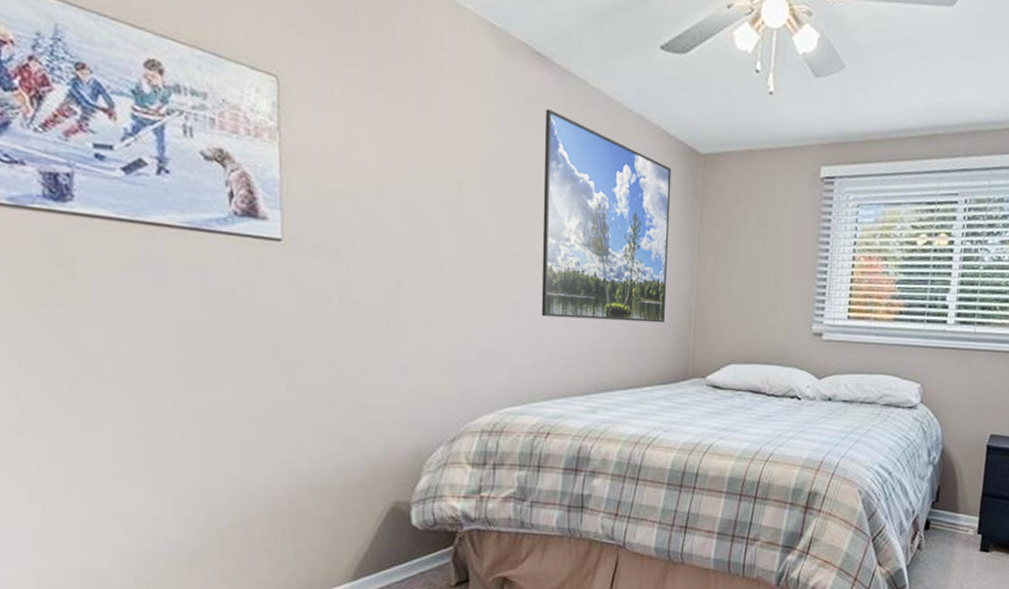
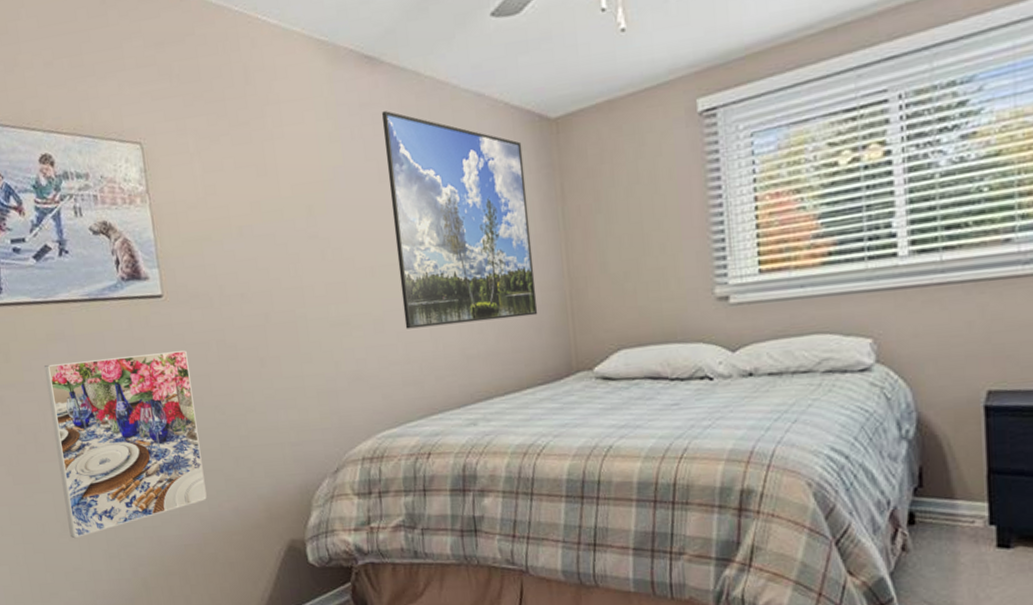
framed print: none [120,289,307,481] -> present [43,350,207,539]

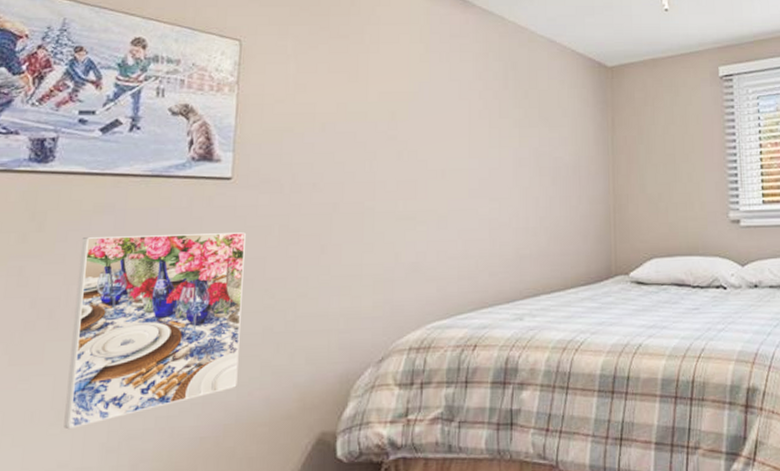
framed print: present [381,111,538,329] -> none [467,43,586,228]

